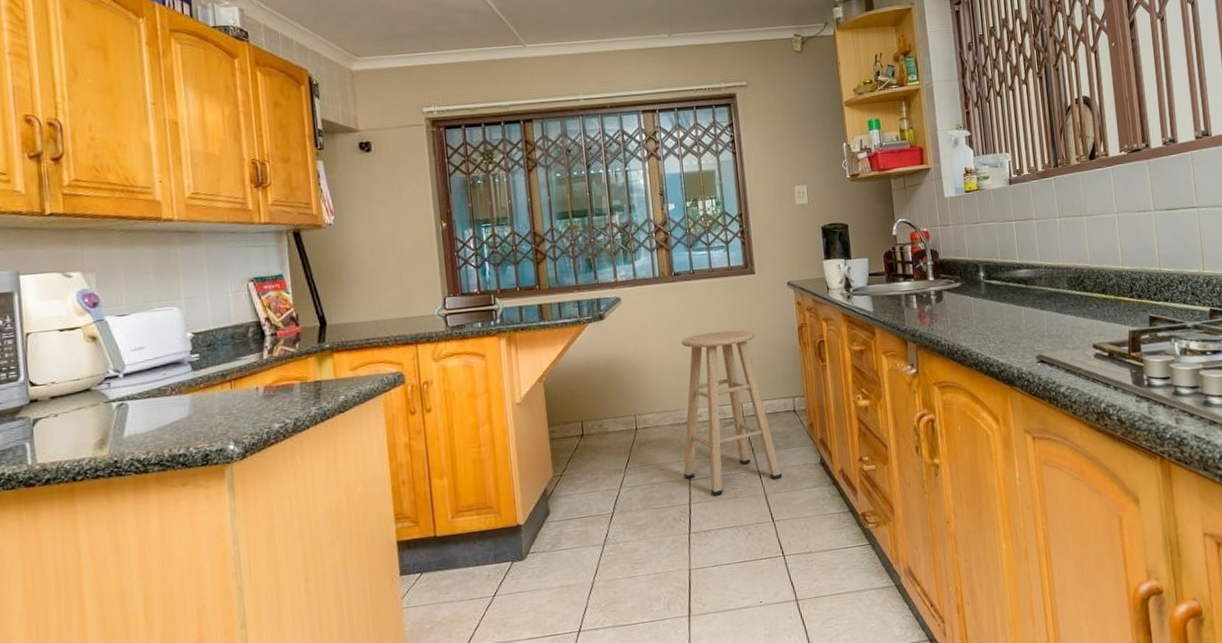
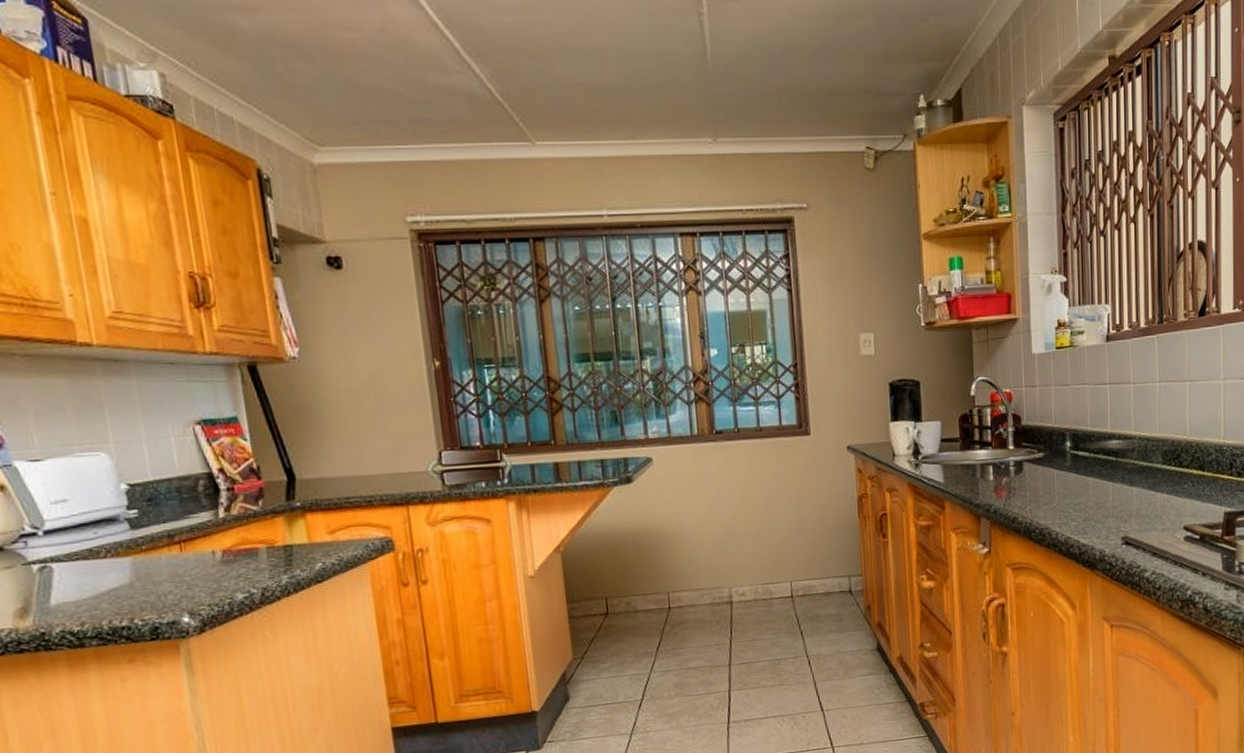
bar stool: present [681,330,783,496] -> none [722,499,835,683]

